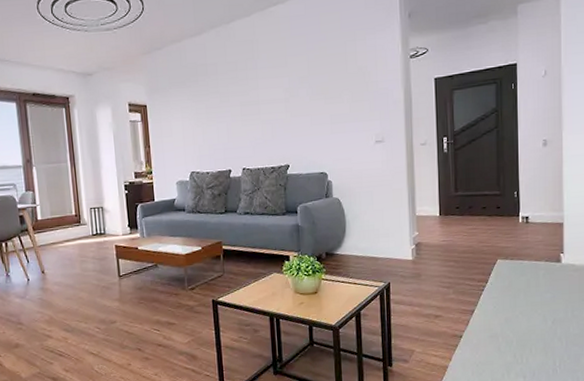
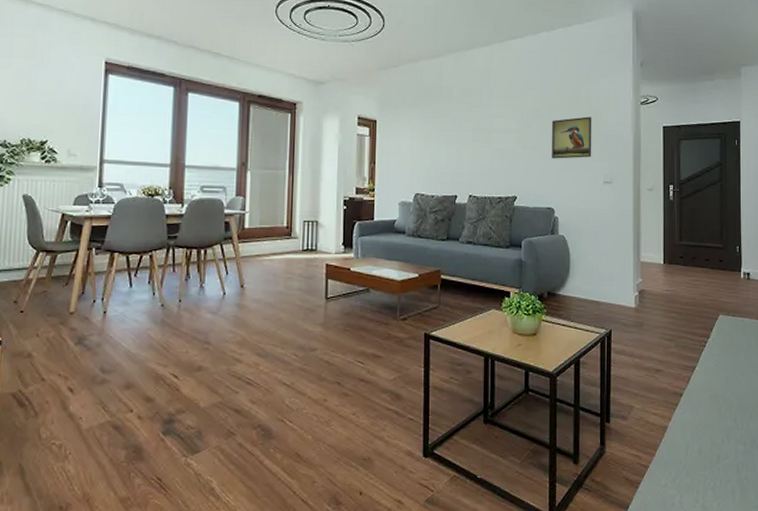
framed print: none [320,77,362,124] -> present [552,116,592,159]

